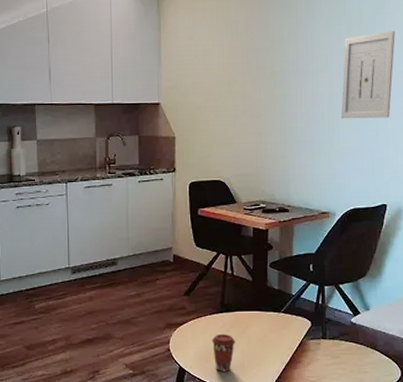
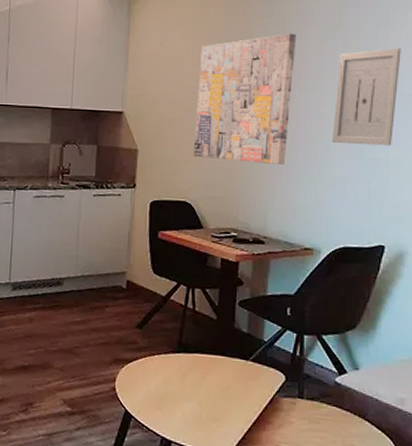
coffee cup: present [211,333,236,373] -> none [164,377,194,424]
wall art: none [224,22,308,142] -> present [193,33,297,166]

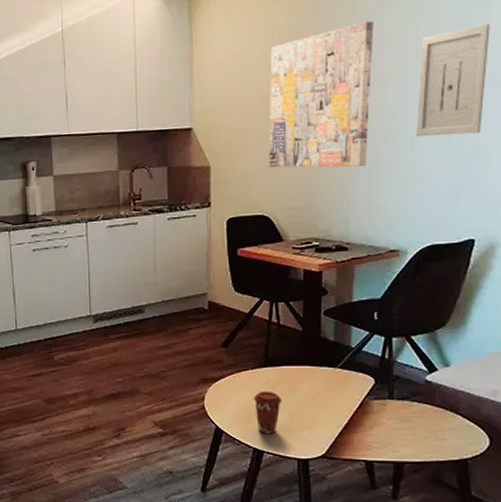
coffee cup: none [164,377,194,424] -> present [253,391,283,435]

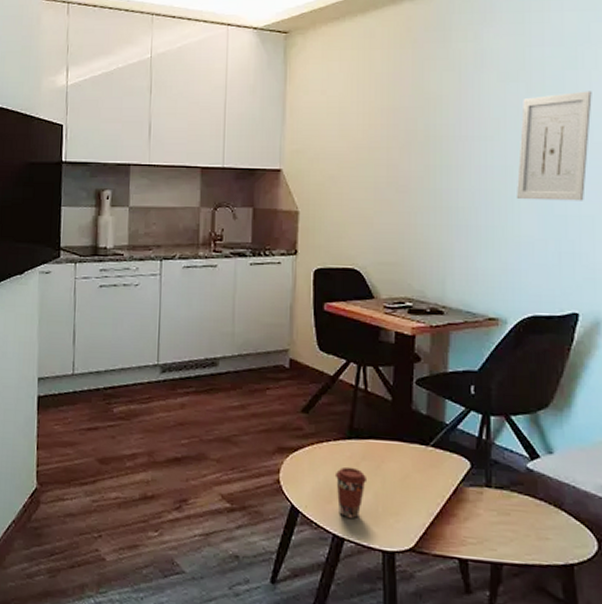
wall art: present [268,21,374,168] -> none [361,77,474,226]

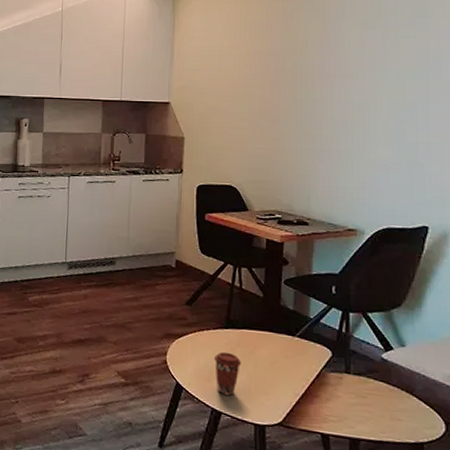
wall art: present [517,91,592,201] -> none [373,36,441,130]

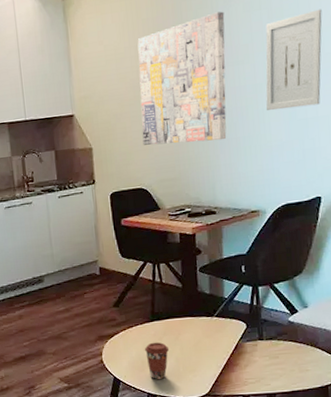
wall art: none [237,25,336,151] -> present [137,11,227,145]
wall art: none [373,36,441,130] -> present [265,9,322,111]

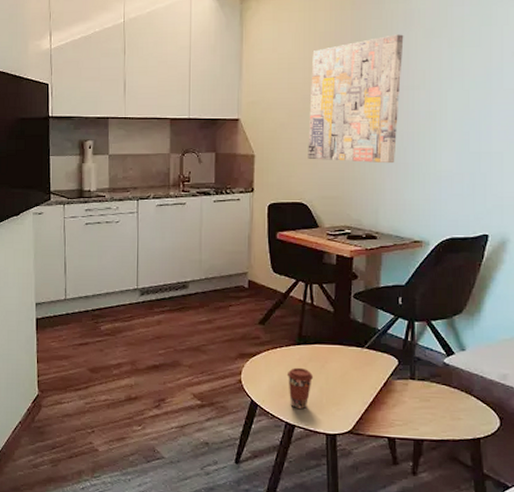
wall art: present [265,9,322,111] -> none [439,44,503,140]

